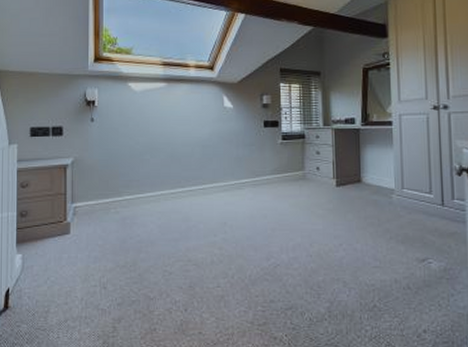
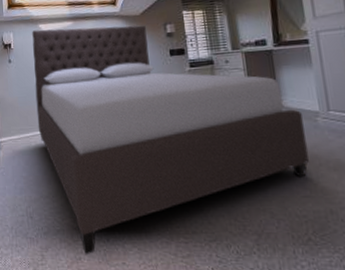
bed: none [119,88,382,326] -> present [32,25,310,255]

